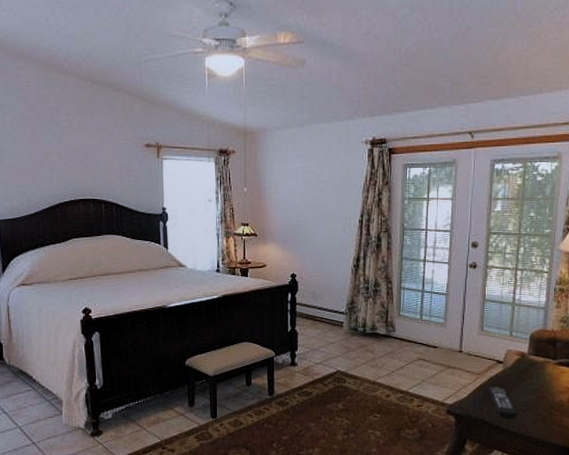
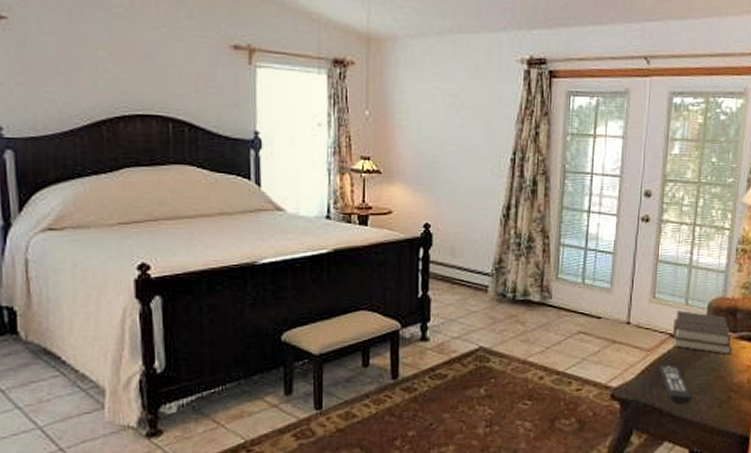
bible: none [499,341,553,378] -> present [672,311,732,354]

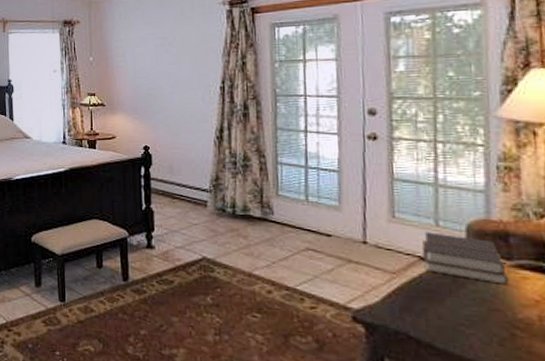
remote control: present [658,365,692,404] -> none [408,290,459,336]

